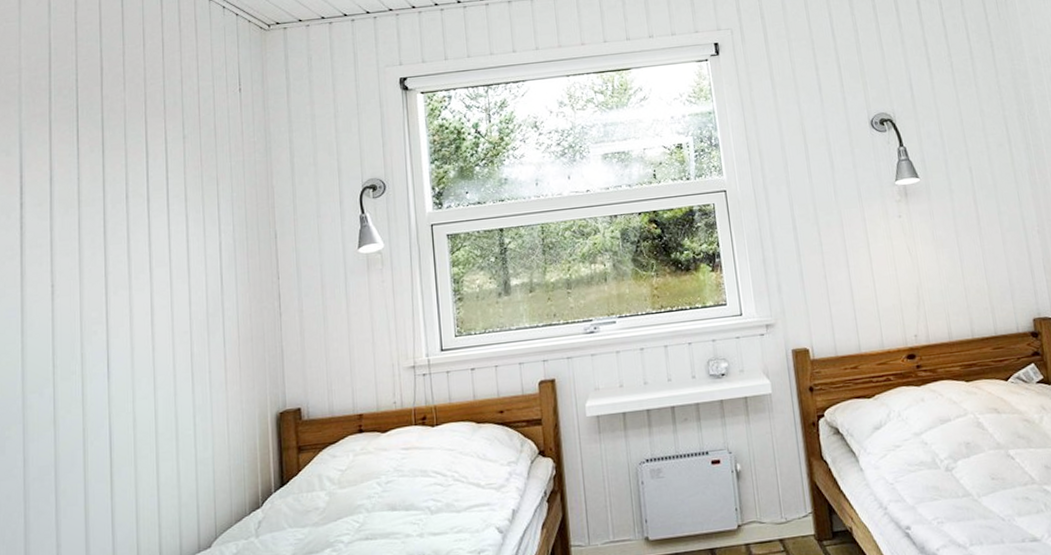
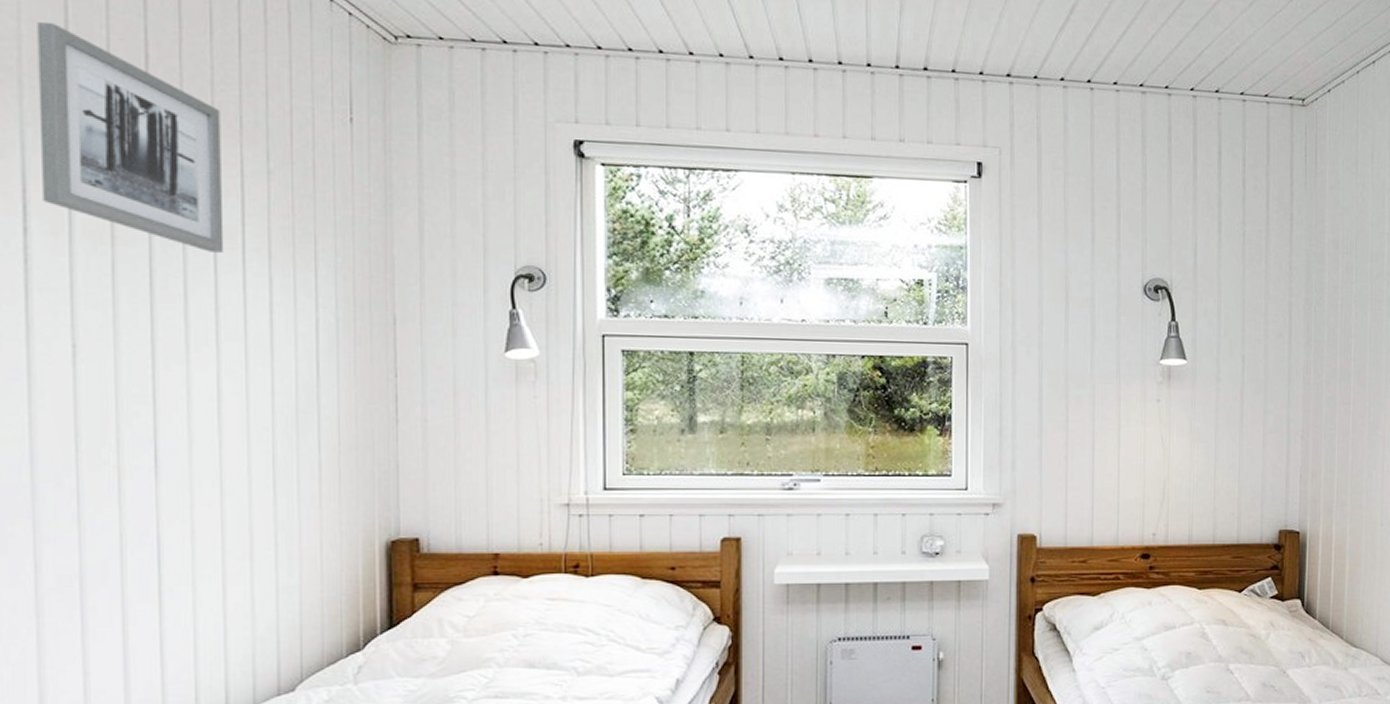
wall art: none [31,56,155,203] -> present [37,21,224,253]

